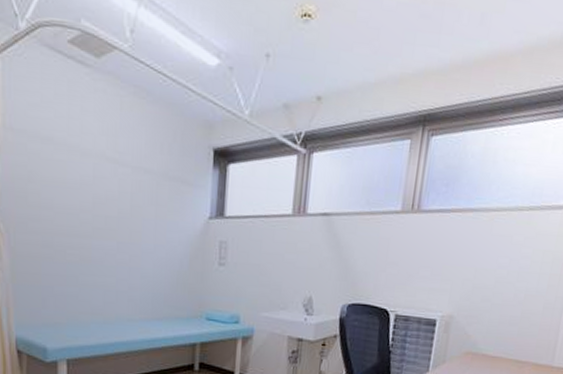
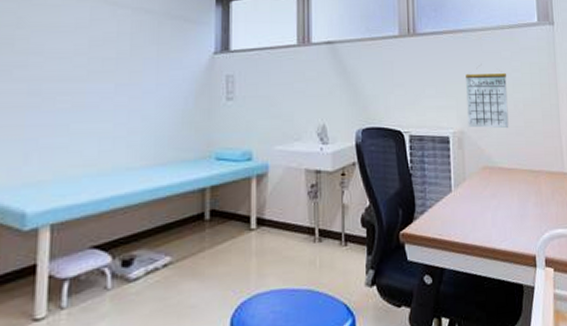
calendar: none [459,257,513,318] -> present [466,72,509,129]

